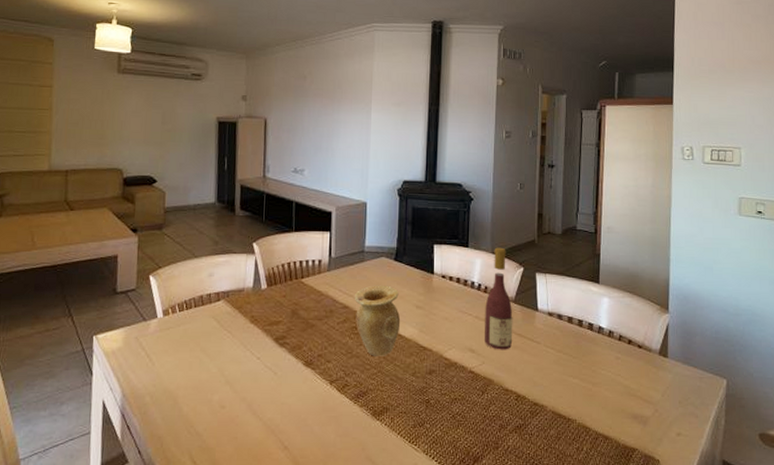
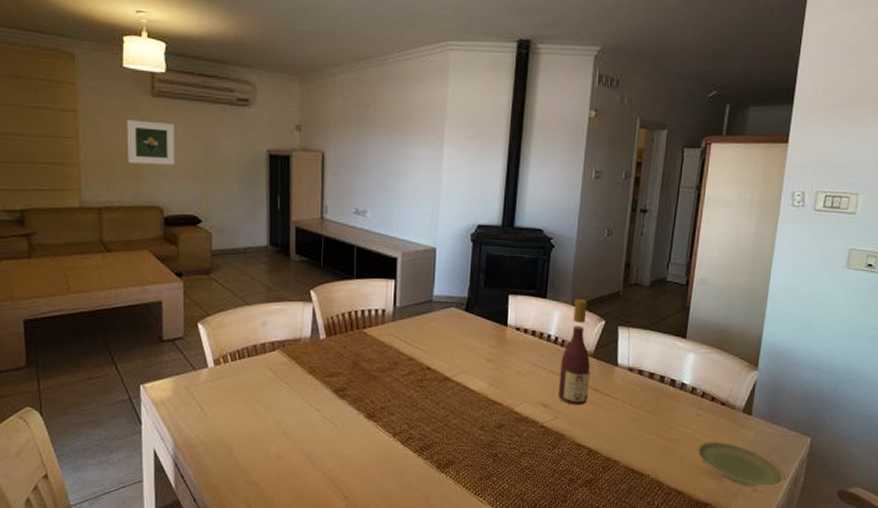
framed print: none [94,93,137,132] -> present [127,119,175,166]
vase: present [354,285,401,356] -> none [420,337,470,410]
plate: none [620,384,706,431] -> present [697,441,785,487]

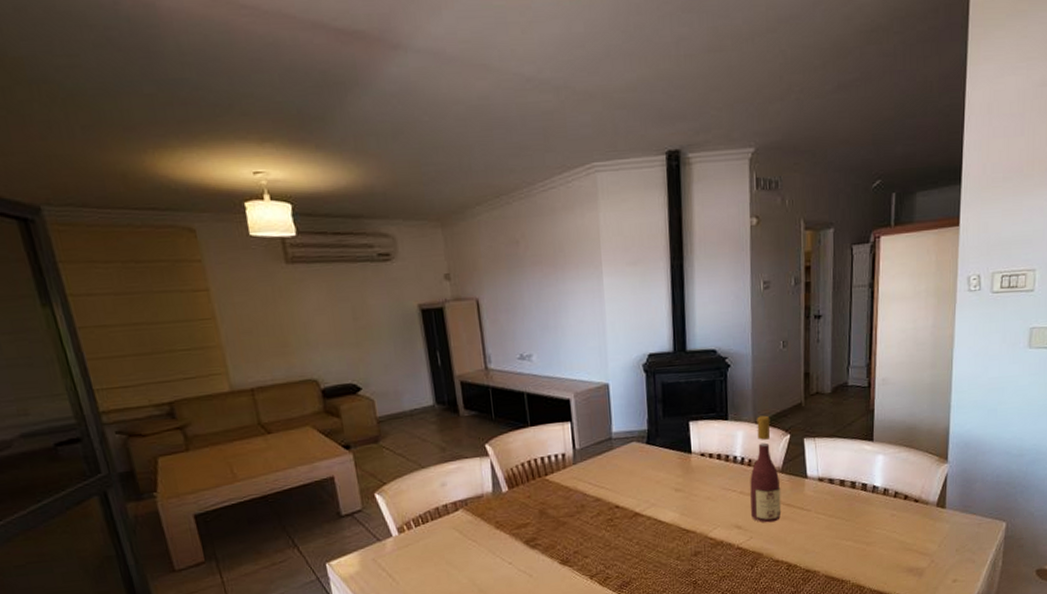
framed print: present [127,119,175,166] -> none [264,290,323,338]
plate: present [697,441,785,487] -> none [895,538,983,578]

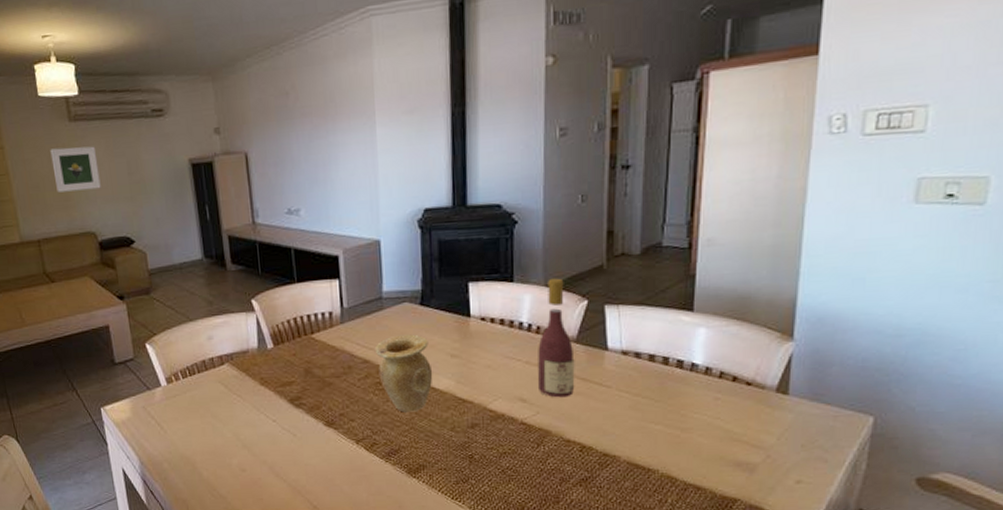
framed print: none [264,290,323,338] -> present [50,146,101,193]
vase: none [605,471,660,546] -> present [374,334,433,412]

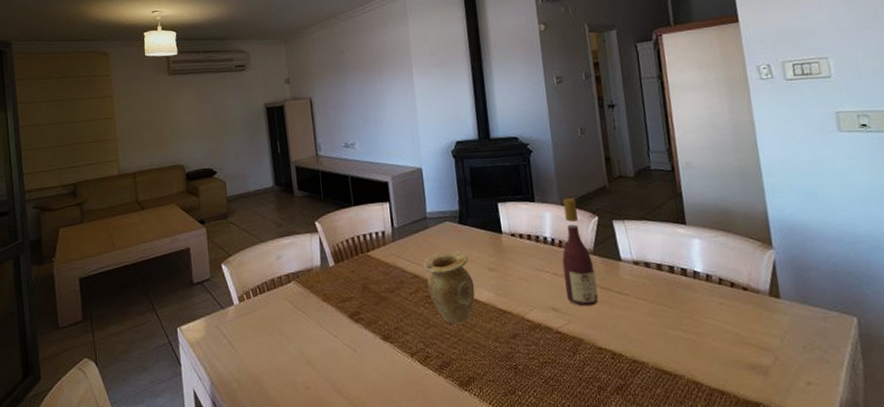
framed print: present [50,146,101,193] -> none [151,94,191,132]

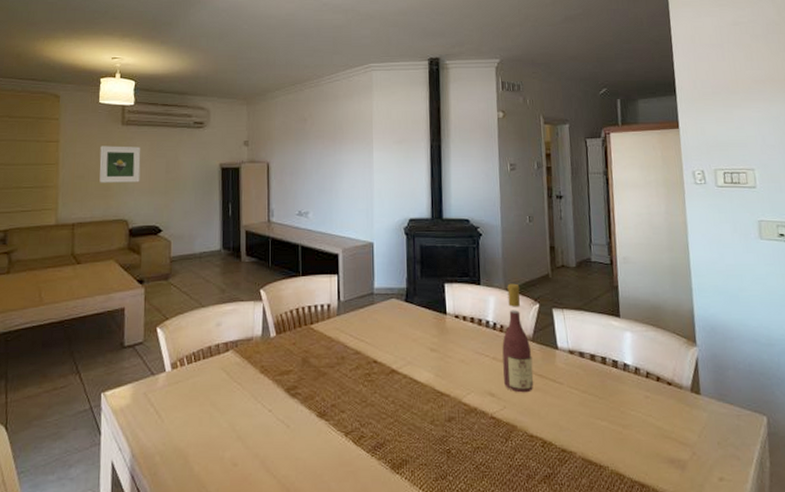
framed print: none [151,94,191,132] -> present [99,146,141,183]
vase: present [422,250,475,325] -> none [365,328,415,404]

